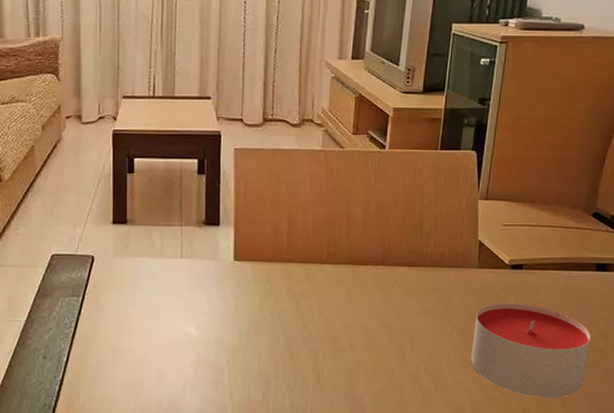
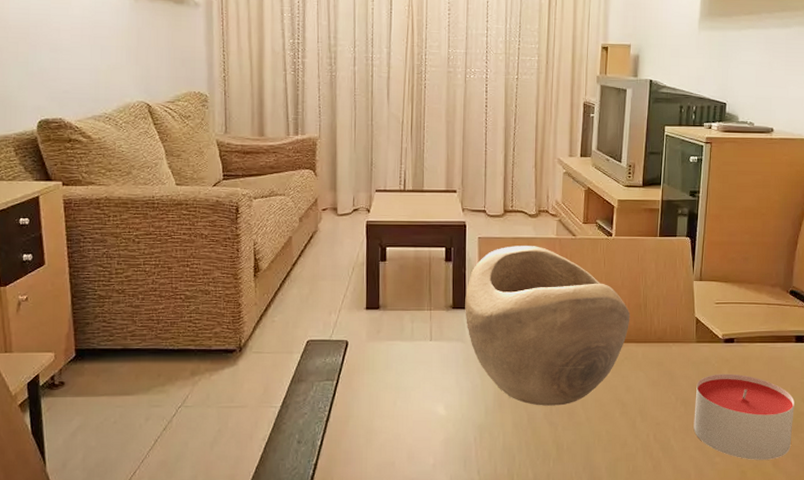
decorative bowl: none [218,158,404,331] -> present [465,246,631,406]

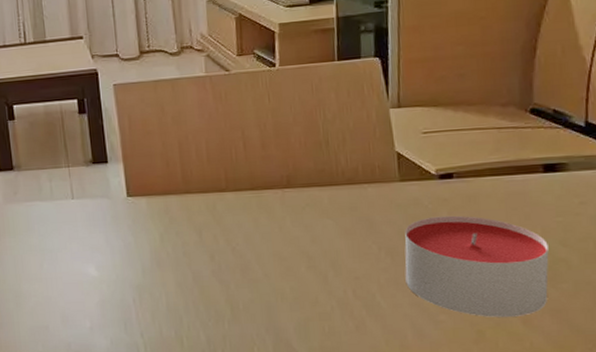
decorative bowl: present [465,246,631,406] -> none [105,87,309,263]

